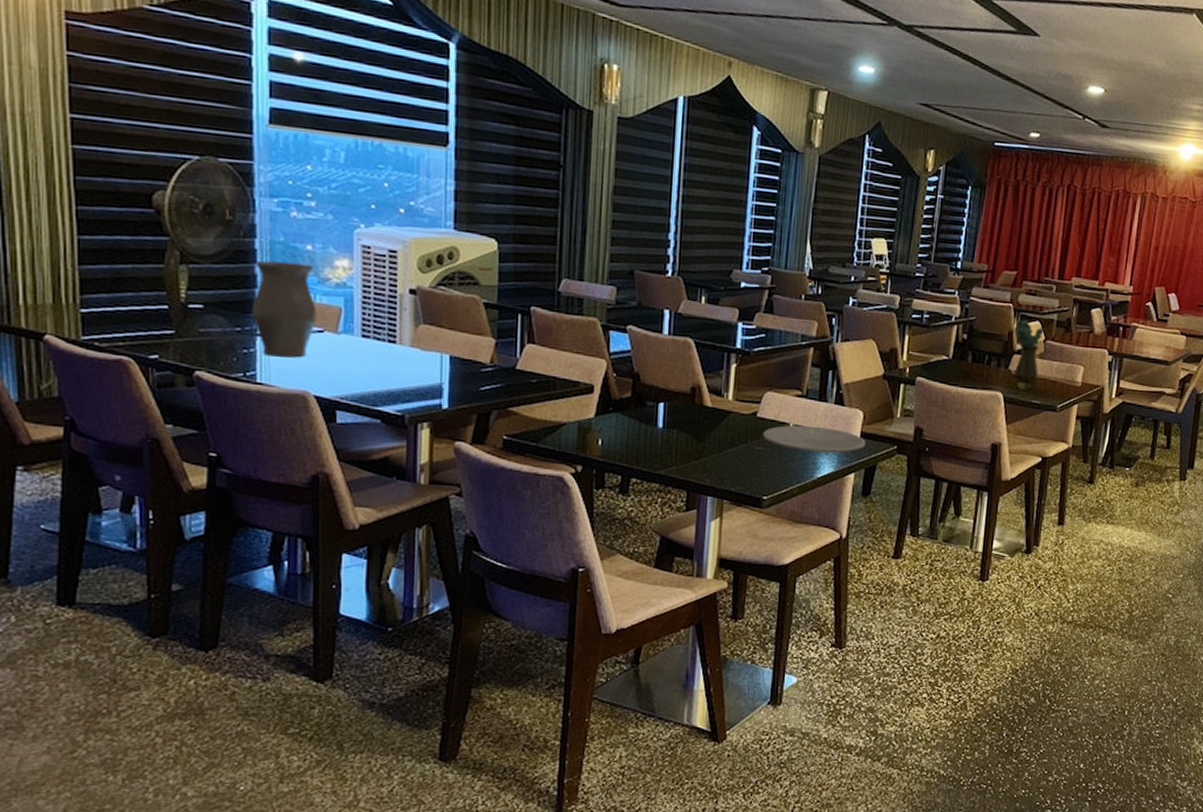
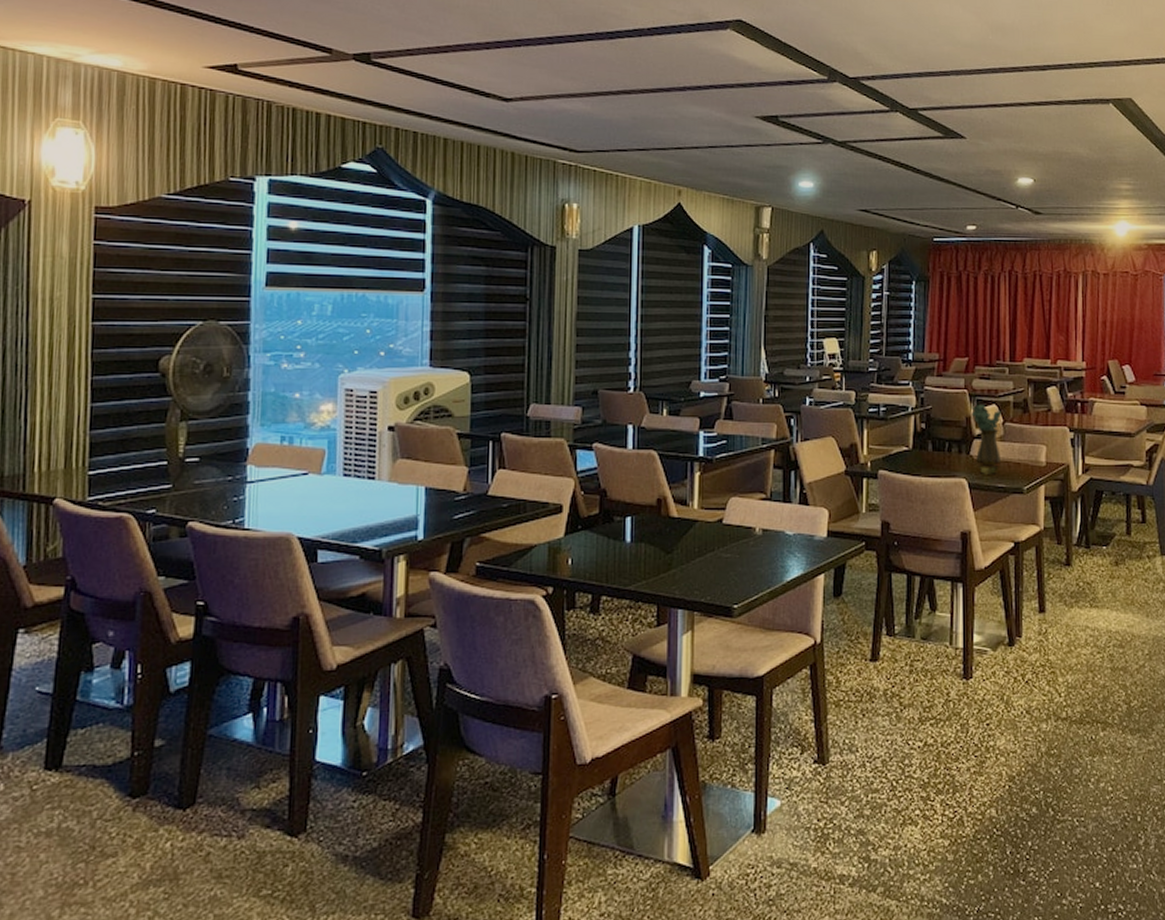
vase: present [252,260,317,358] -> none [243,411,303,502]
plate: present [762,425,866,453] -> none [729,528,833,555]

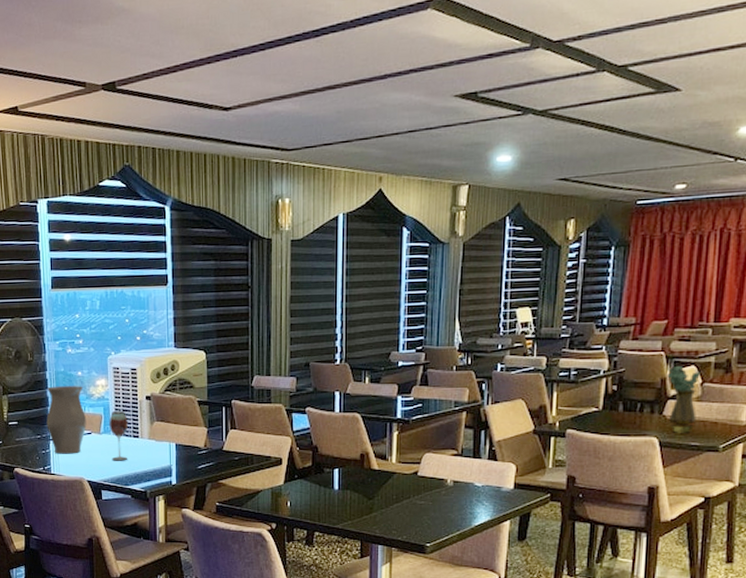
vase: none [243,411,303,502] -> present [46,386,87,454]
wineglass: none [335,445,361,510] -> present [109,411,128,461]

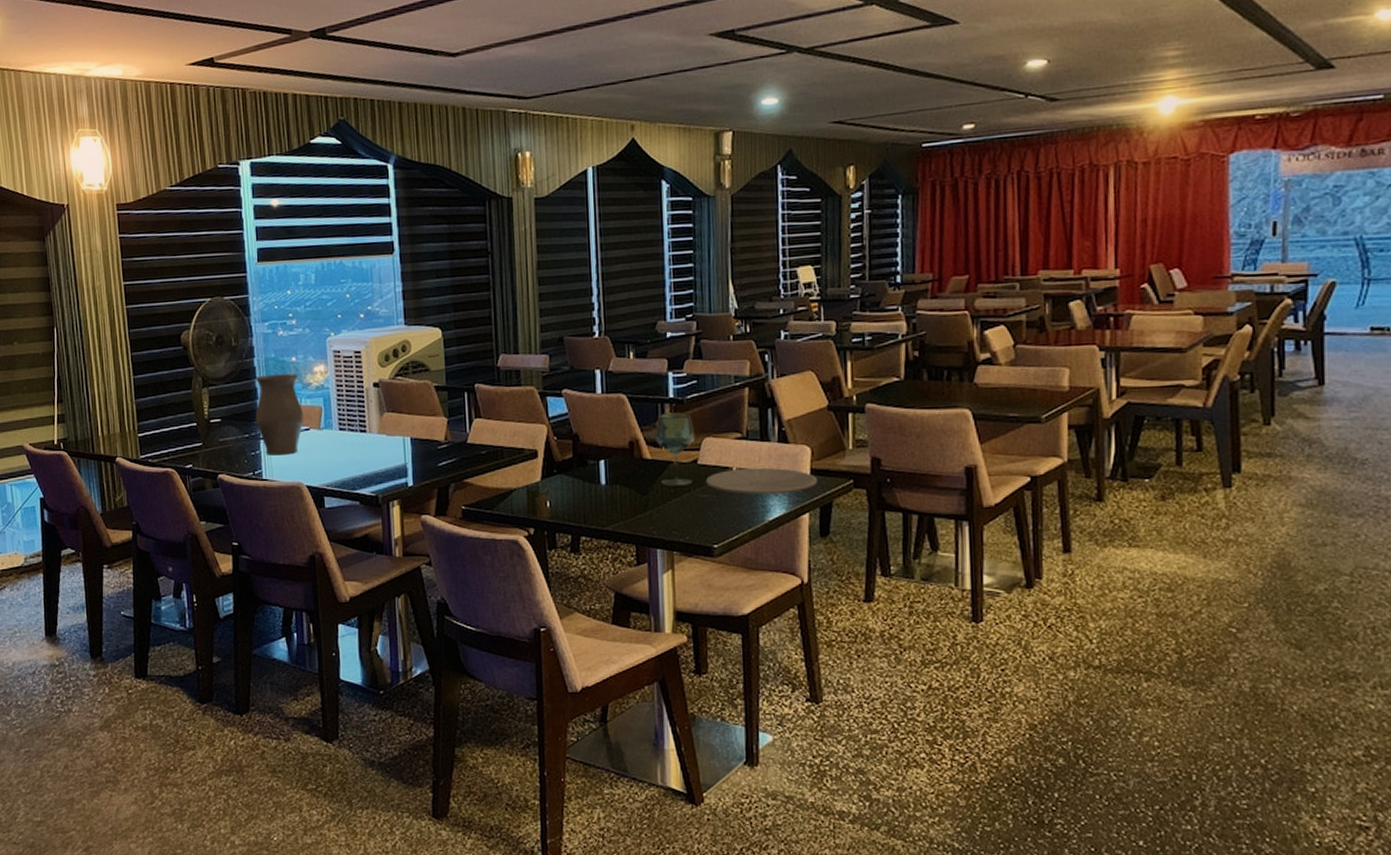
wineglass: present [109,411,128,461] -> none [330,402,354,461]
wine glass: none [382,431,418,495] -> present [654,412,696,488]
plate: none [423,480,520,503] -> present [705,467,818,495]
vase: present [666,363,701,433] -> none [972,323,1012,403]

